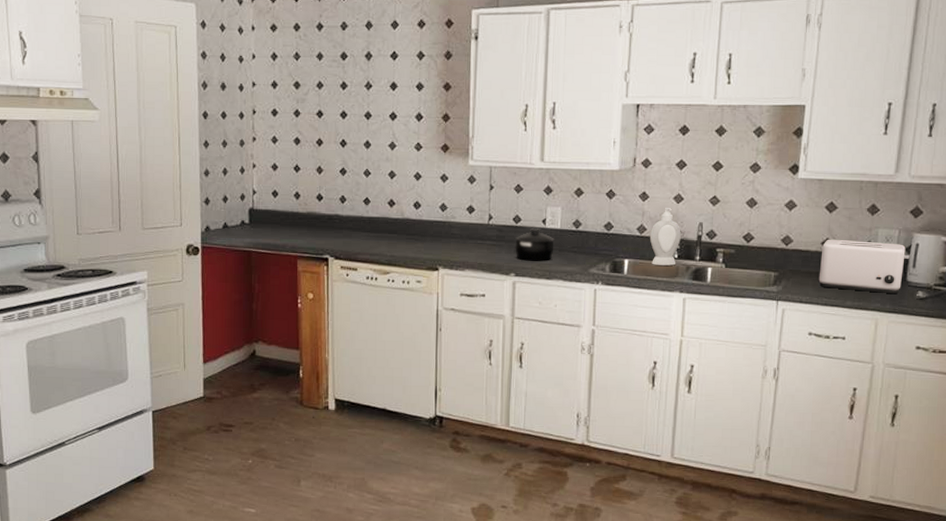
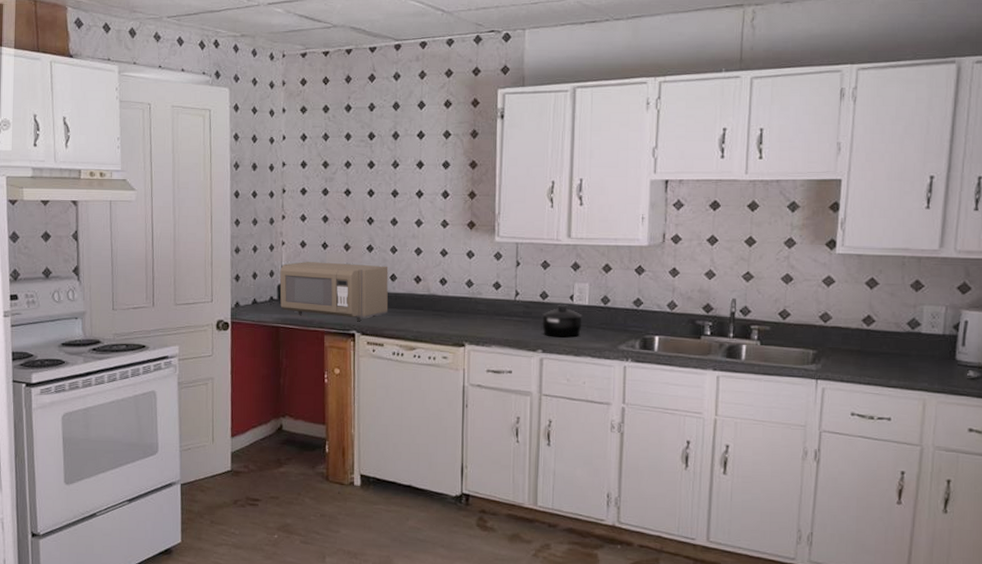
microwave: none [251,185,362,245] -> present [280,262,389,321]
soap bottle: present [649,208,681,266] -> none [680,284,713,343]
toaster: present [818,239,910,295] -> none [860,316,958,374]

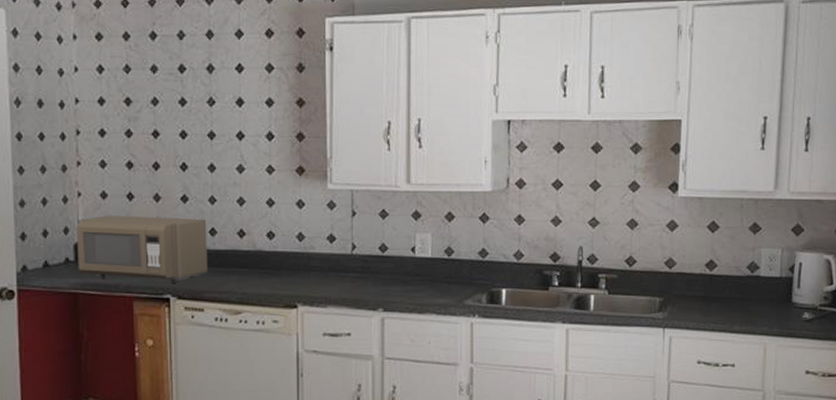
saucepan: present [542,305,582,338] -> none [382,258,425,294]

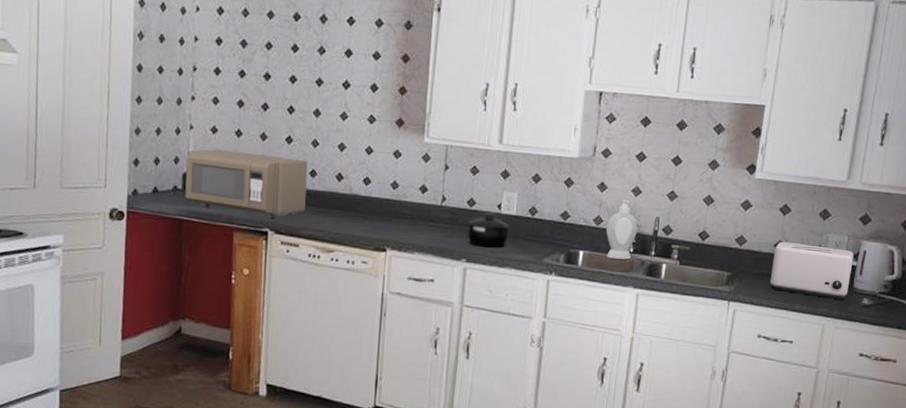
saucepan: none [382,258,425,294] -> present [467,213,509,248]
soap bottle: none [527,231,560,294] -> present [605,200,638,260]
toaster: none [704,260,794,317] -> present [769,241,857,300]

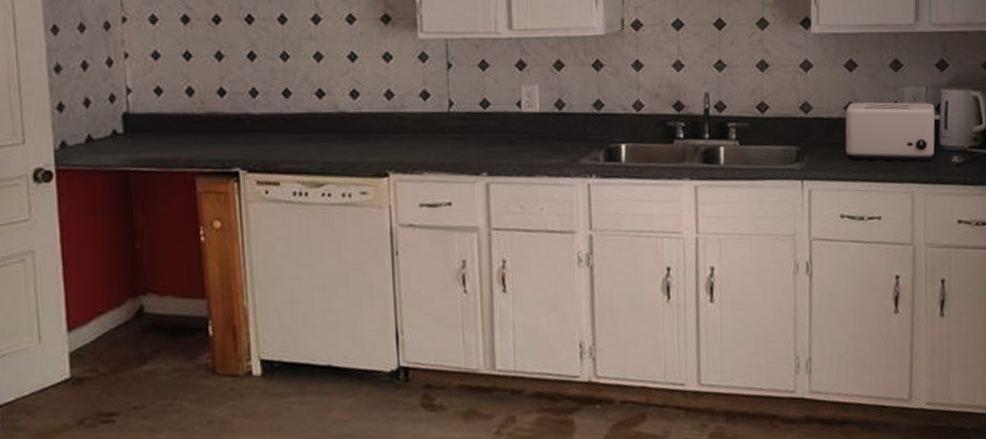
microwave: present [185,149,308,218] -> none [124,78,283,154]
saucepan: present [467,213,509,248] -> none [484,113,534,156]
soap bottle: present [605,200,638,260] -> none [648,78,685,149]

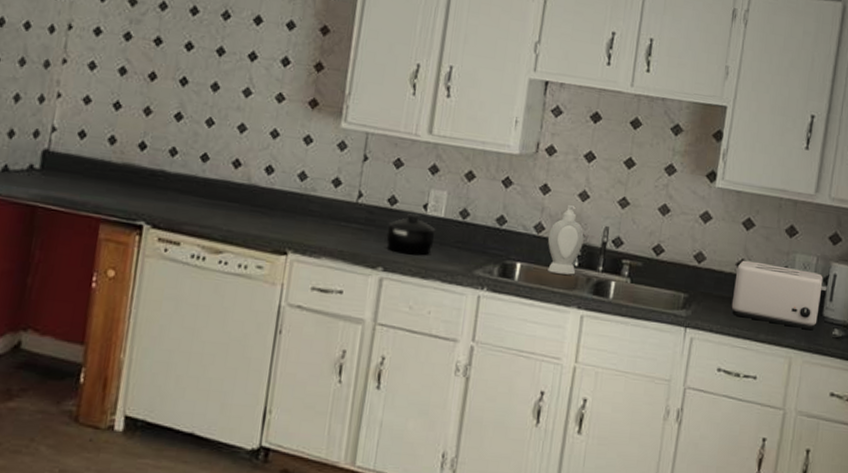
saucepan: none [484,113,534,156] -> present [386,213,436,256]
soap bottle: none [648,78,685,149] -> present [547,205,584,275]

